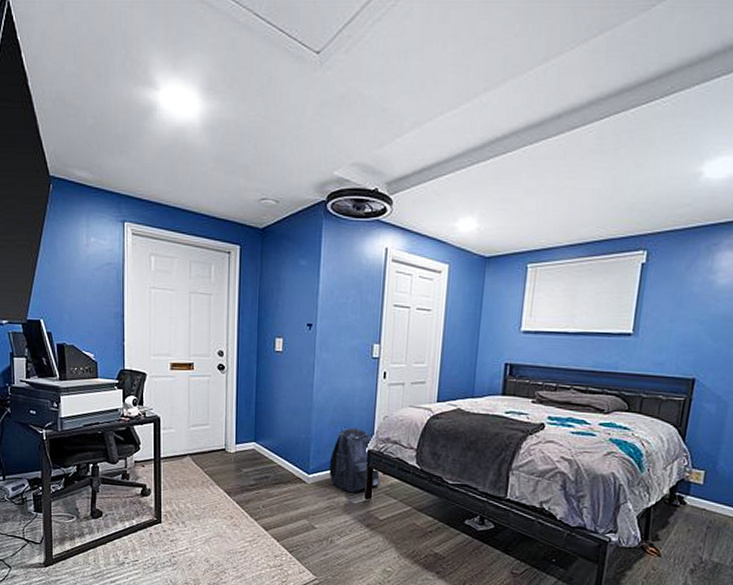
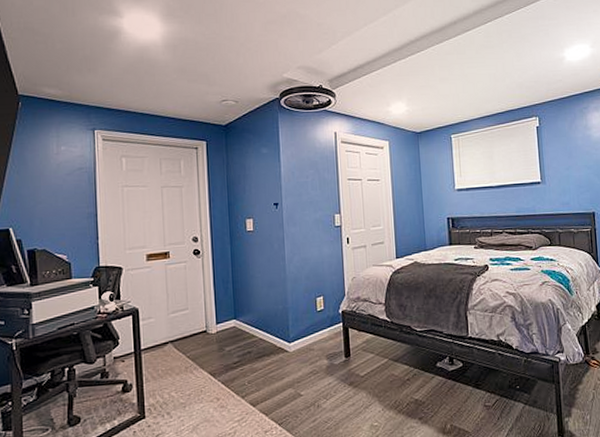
backpack: present [329,427,380,493] -> none [308,292,356,355]

